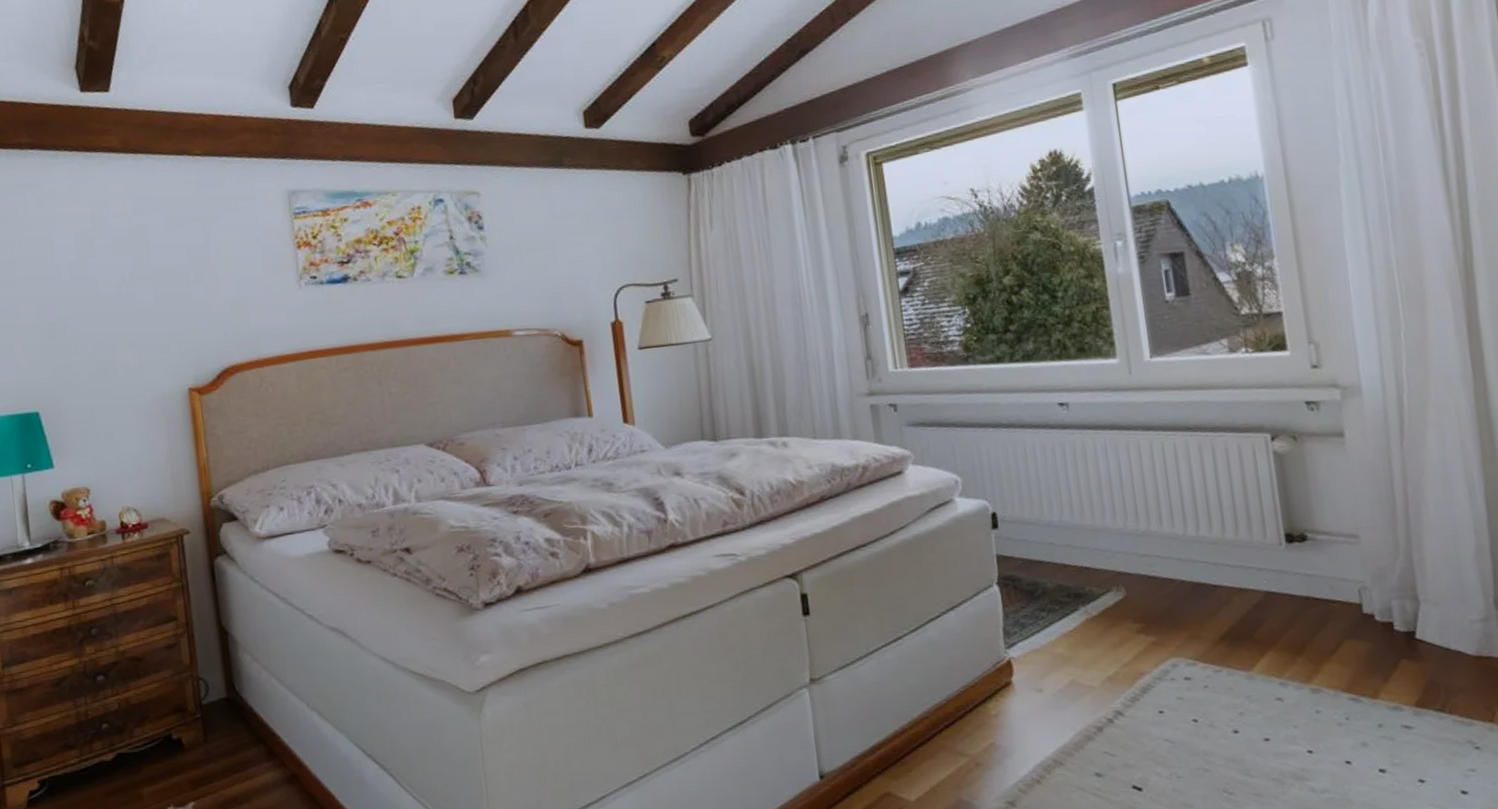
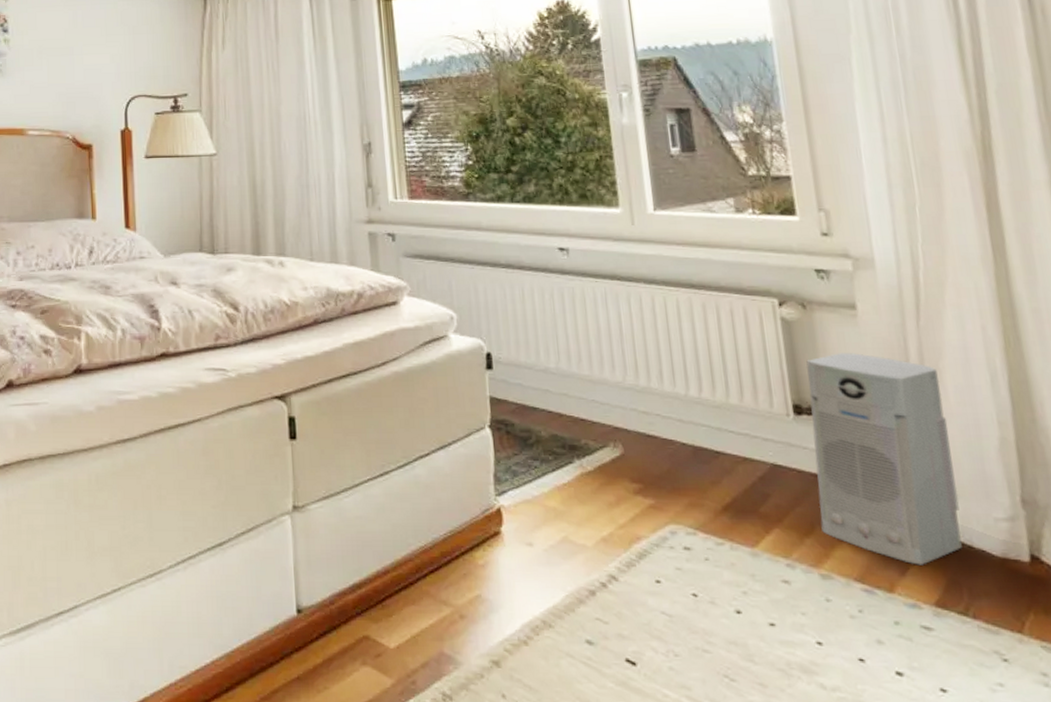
air purifier: none [1297,479,1440,671] -> present [806,353,962,565]

